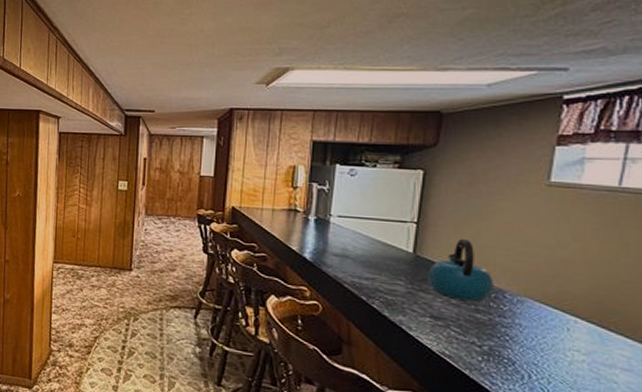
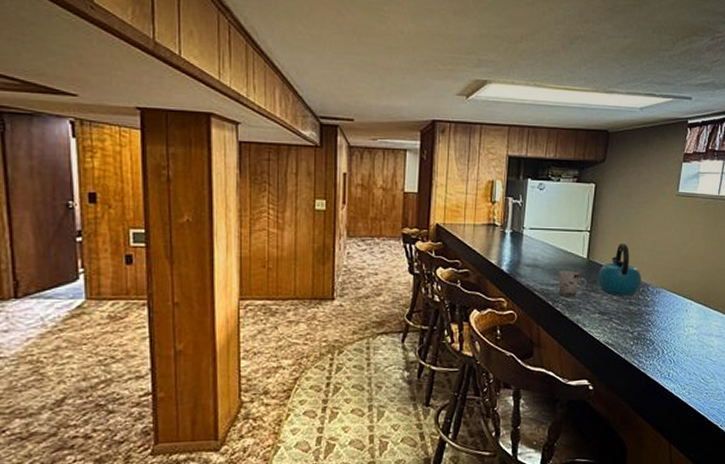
cup: none [374,264,413,295] -> present [558,271,587,297]

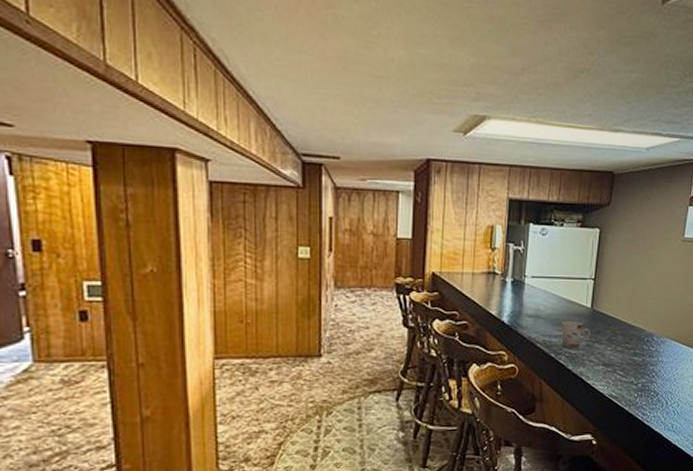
kettle: present [598,244,642,297] -> none [602,292,647,347]

